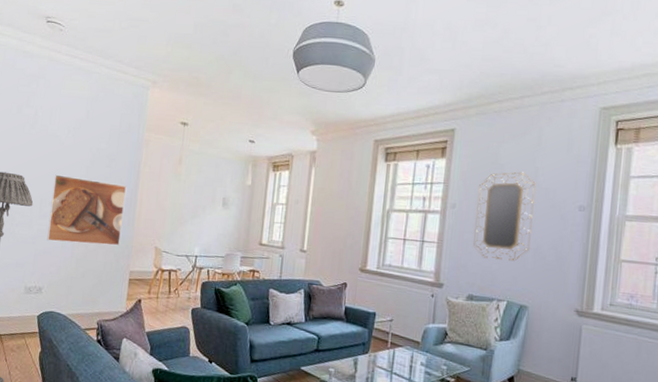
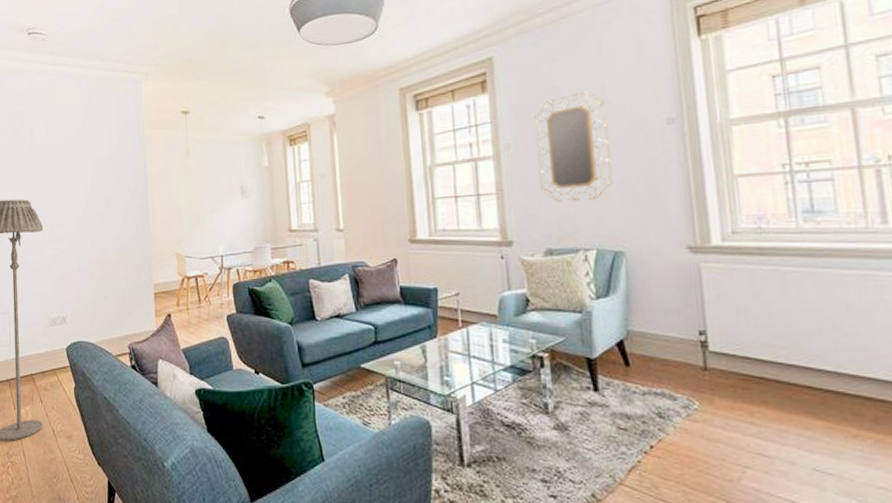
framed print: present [47,174,127,246] -> none [61,191,138,265]

